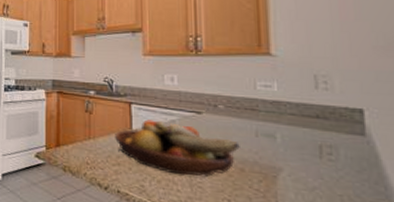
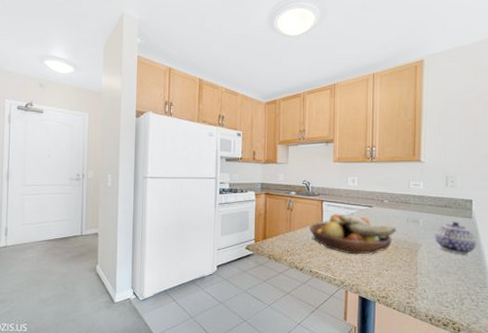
teapot: none [302,138,379,190] -> present [434,221,477,255]

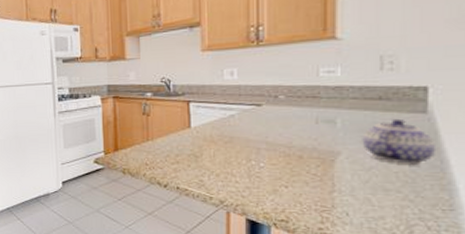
fruit bowl: present [310,213,396,255] -> none [173,116,299,167]

